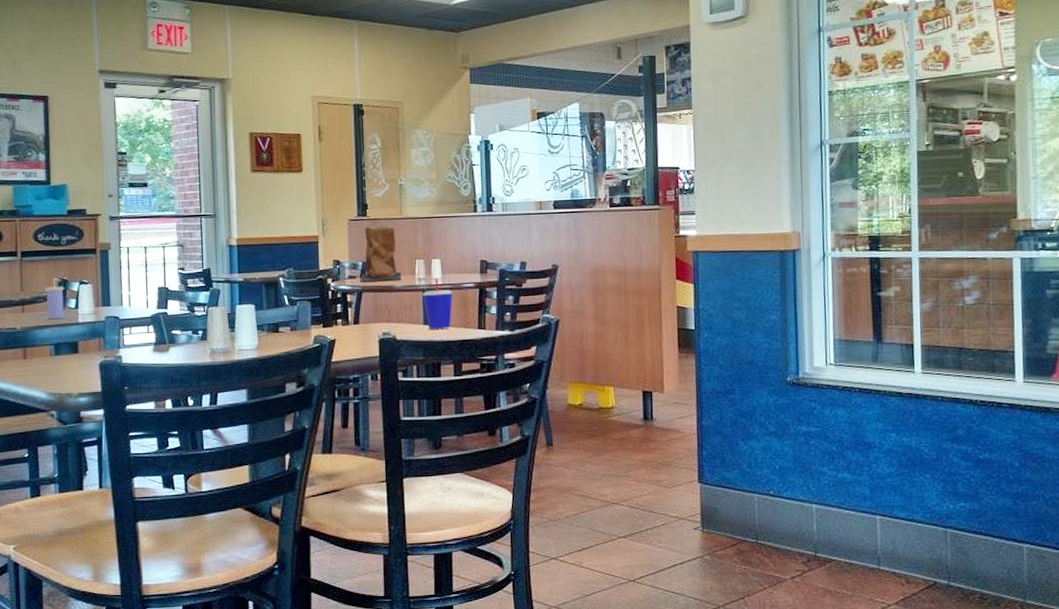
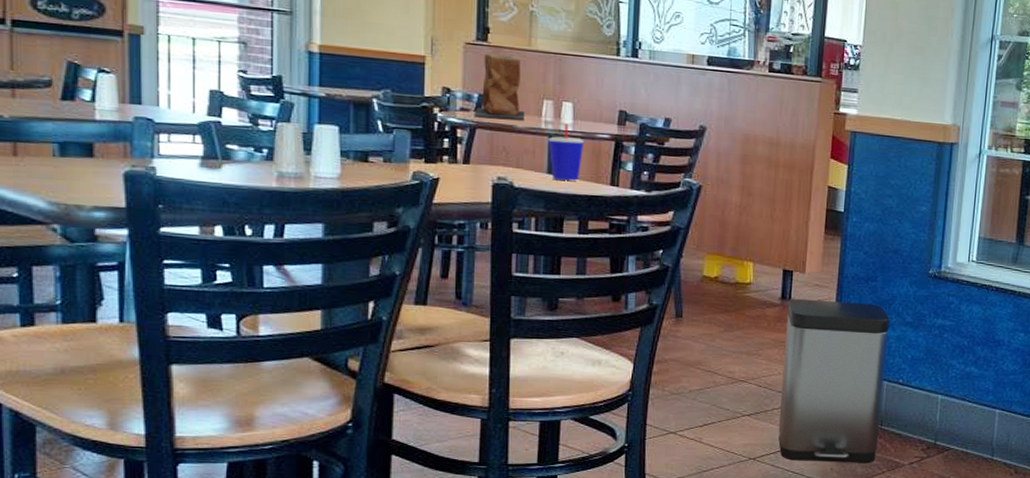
beverage cup: present [44,277,65,318] -> none [46,58,76,111]
pedal bin: none [651,416,756,581] -> present [778,298,890,463]

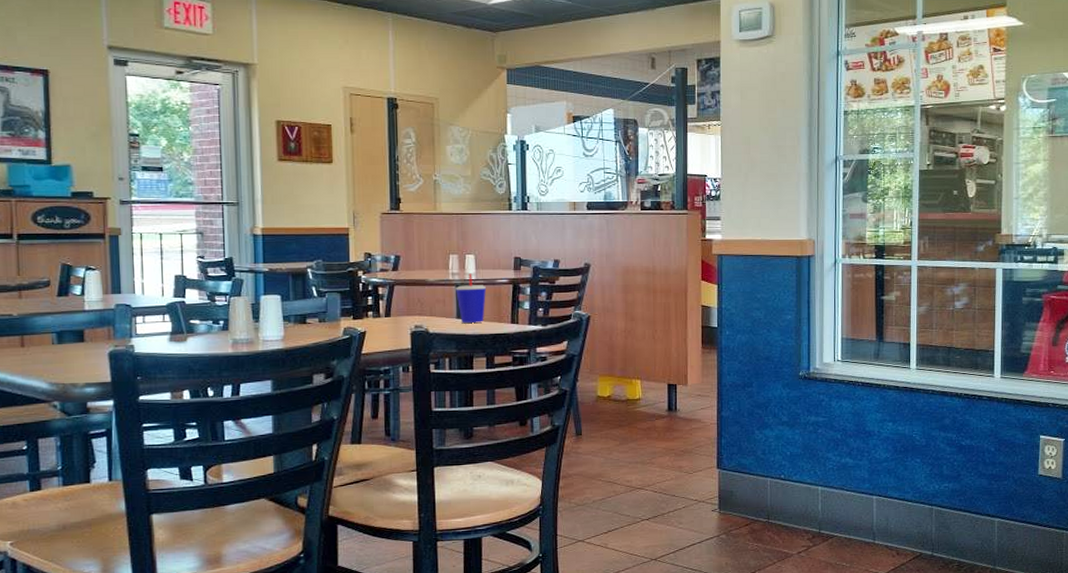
paper bag: present [474,53,525,121] -> none [392,220,435,276]
pedal bin: present [778,298,890,463] -> none [674,408,768,558]

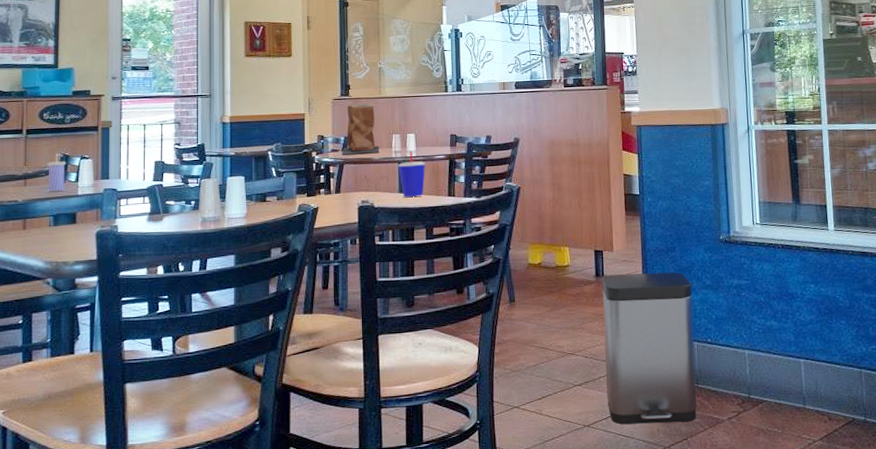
beverage cup: none [45,262,69,305] -> present [47,153,67,191]
paper bag: none [392,220,435,276] -> present [342,104,379,156]
pedal bin: none [674,408,768,558] -> present [602,272,697,425]

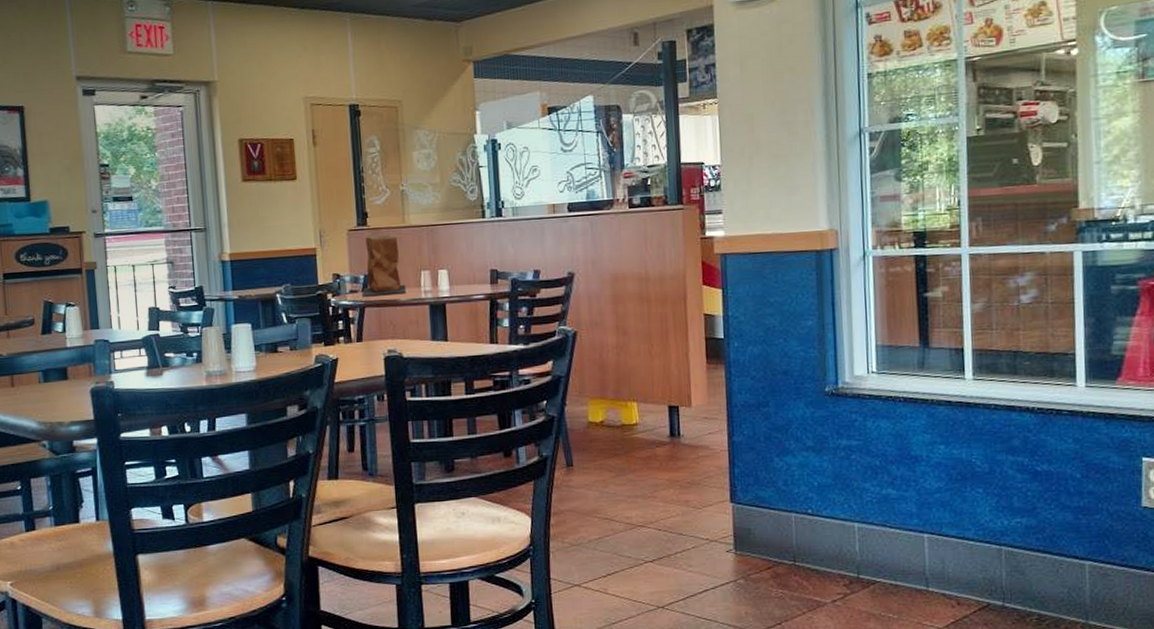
beverage cup: present [47,153,67,191] -> none [29,300,52,344]
beverage cup: present [398,151,425,197] -> none [429,290,462,345]
pedal bin: present [602,272,697,425] -> none [678,431,794,606]

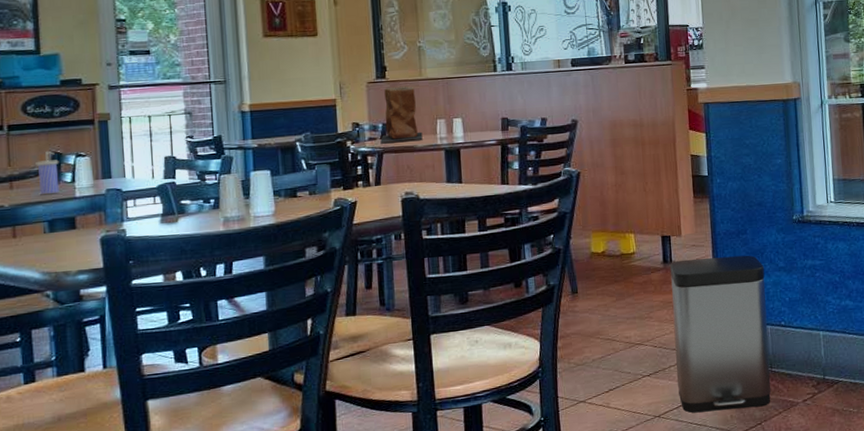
beverage cup: none [29,300,52,344] -> present [35,150,60,194]
pedal bin: none [678,431,794,606] -> present [670,255,771,413]

